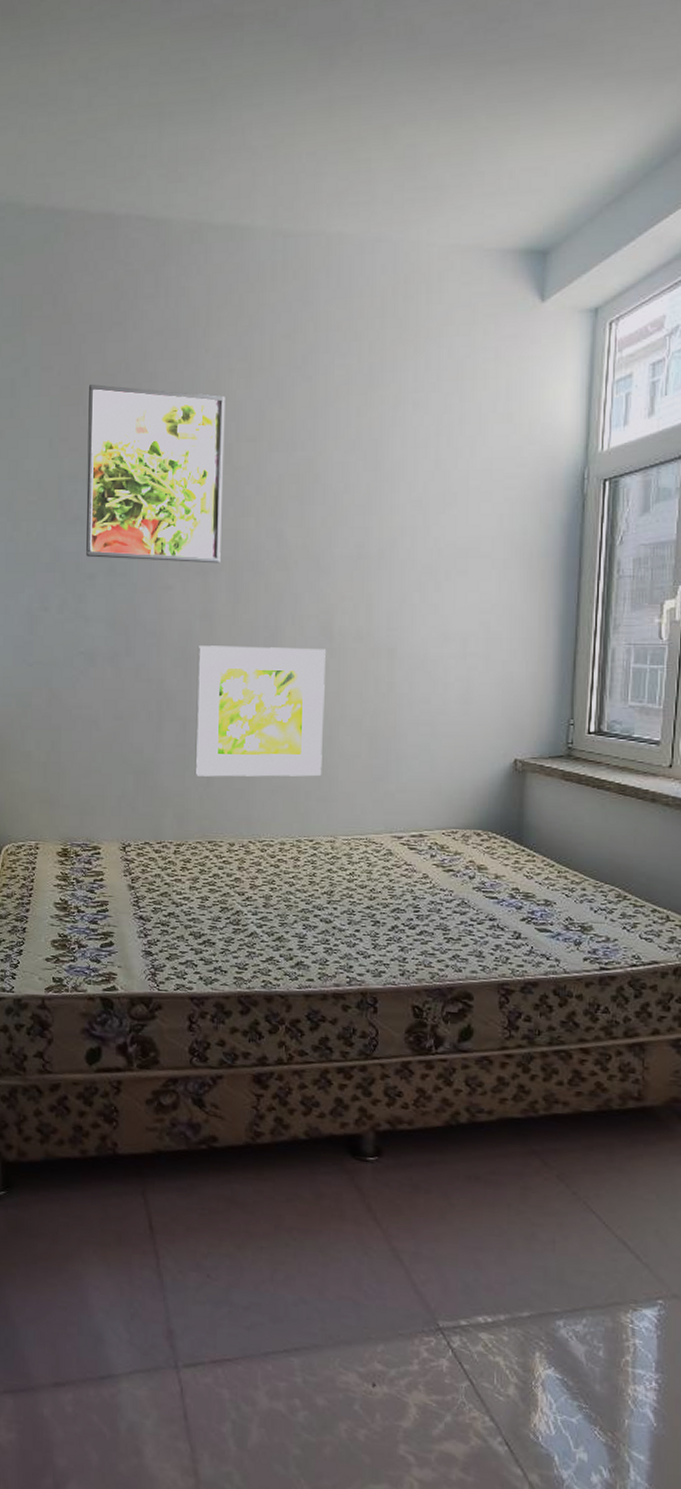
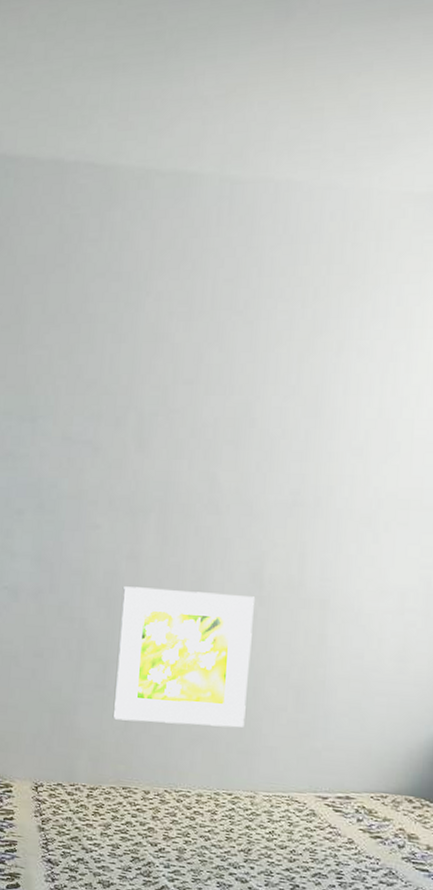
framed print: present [86,384,225,564] -> none [16,323,164,505]

